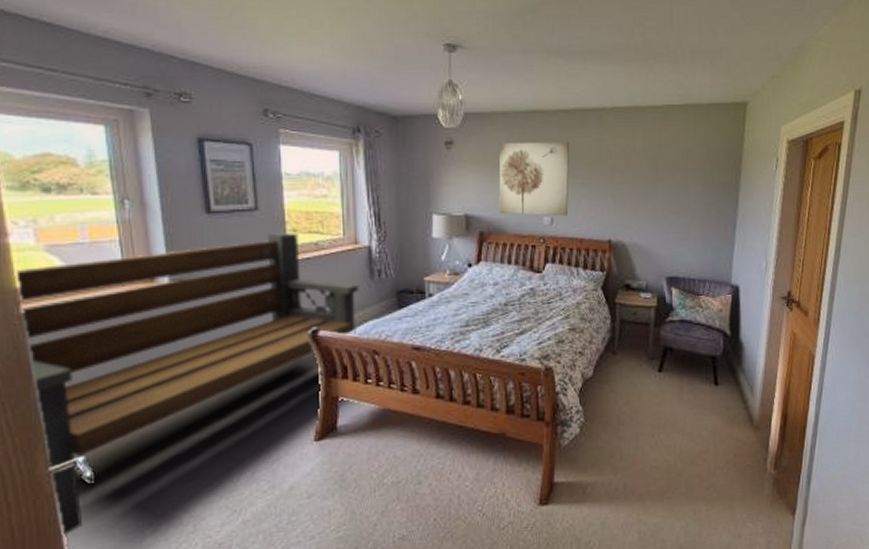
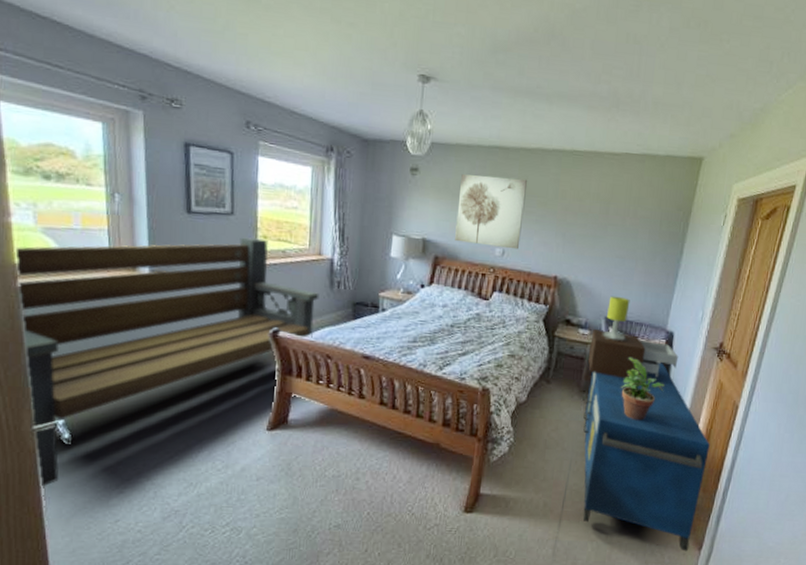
table lamp: none [653,254,747,341] -> present [588,296,679,379]
storage cabinet: none [655,319,791,518] -> present [582,362,710,552]
potted plant: none [690,317,736,384] -> present [620,358,665,421]

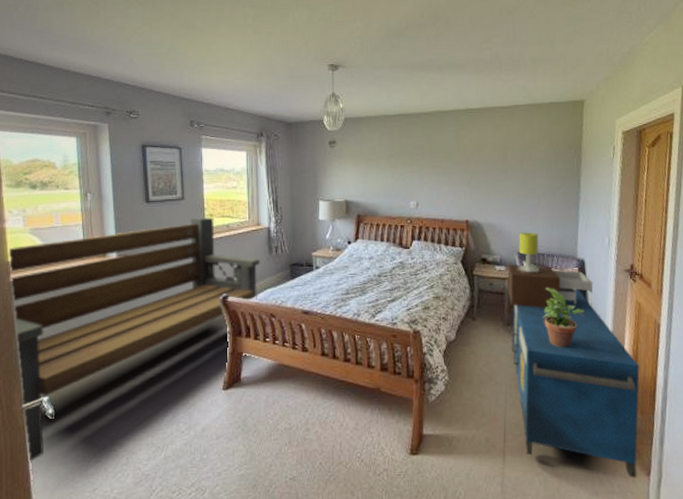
wall art: present [455,174,528,250] -> none [372,139,431,201]

